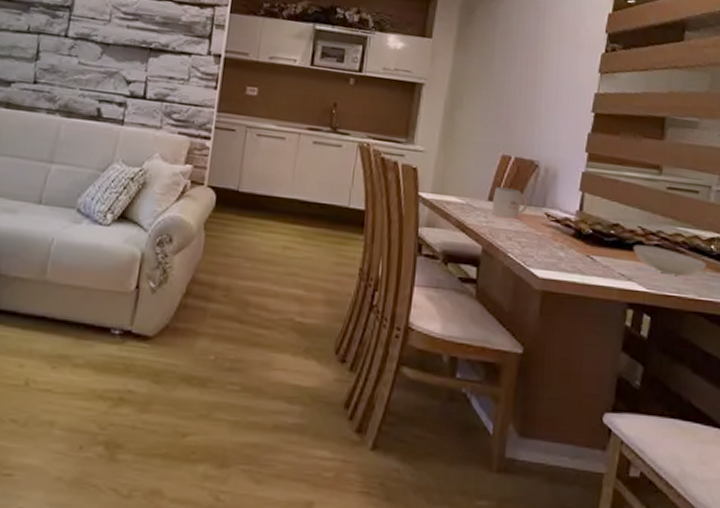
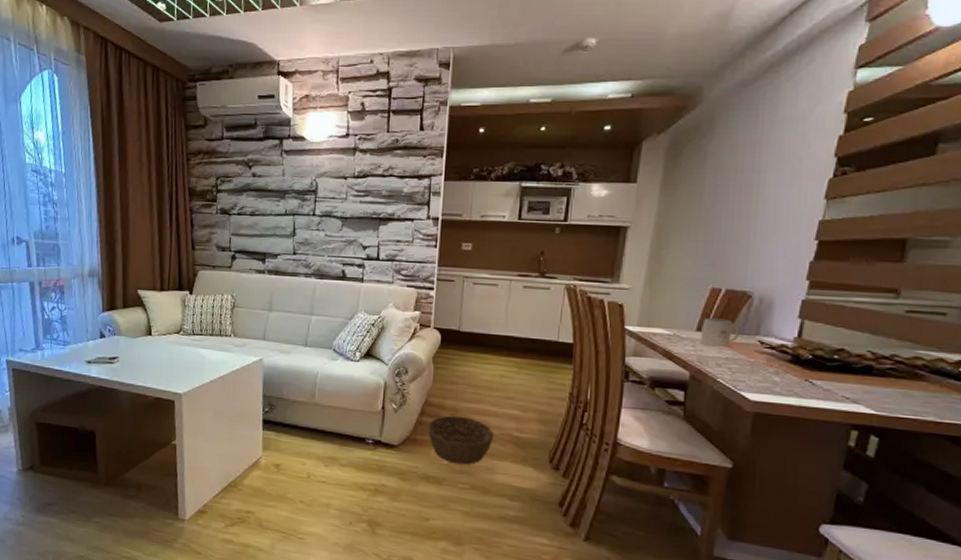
basket: none [192,296,274,360] -> present [427,415,494,465]
bowl: present [633,244,707,277] -> none [860,369,953,400]

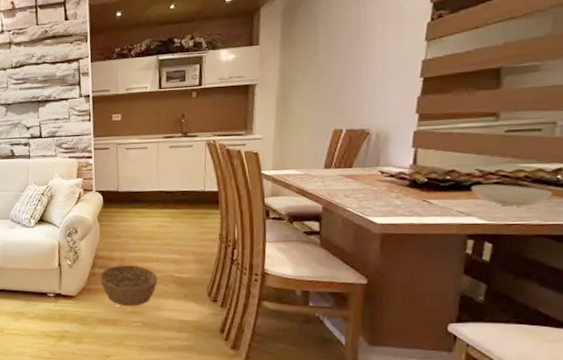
mug: present [699,318,740,349] -> none [327,155,362,182]
bowl: none [860,369,953,400] -> present [470,184,553,206]

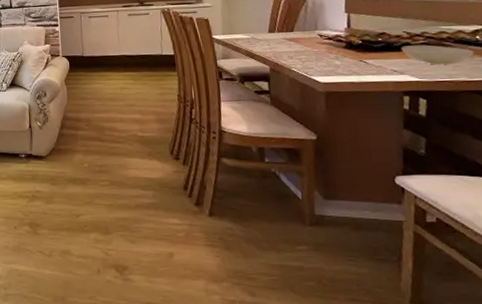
basket: present [99,264,158,306] -> none [68,125,123,166]

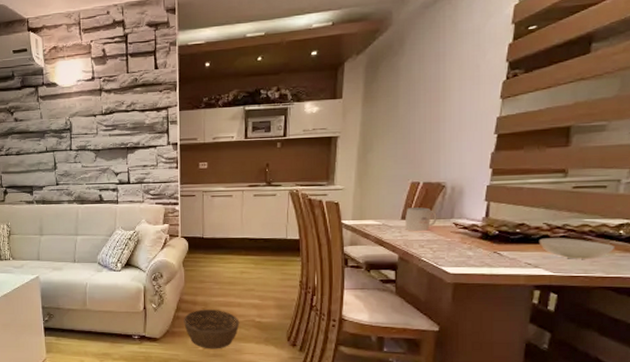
basket: none [68,125,123,166] -> present [183,309,240,349]
mug: none [272,20,303,44] -> present [404,207,437,232]

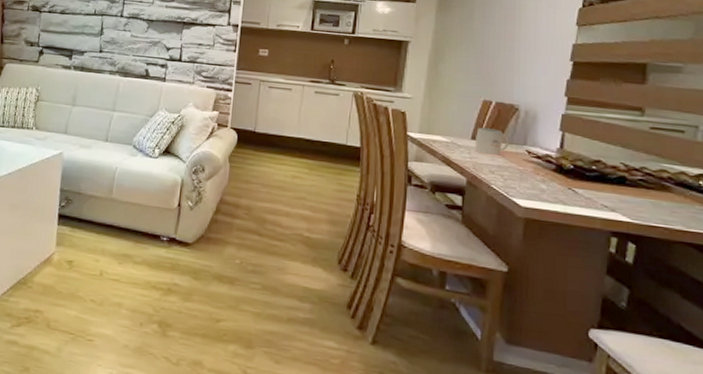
basket: present [183,309,240,349] -> none [221,214,286,265]
bowl: present [538,238,616,259] -> none [615,179,695,210]

